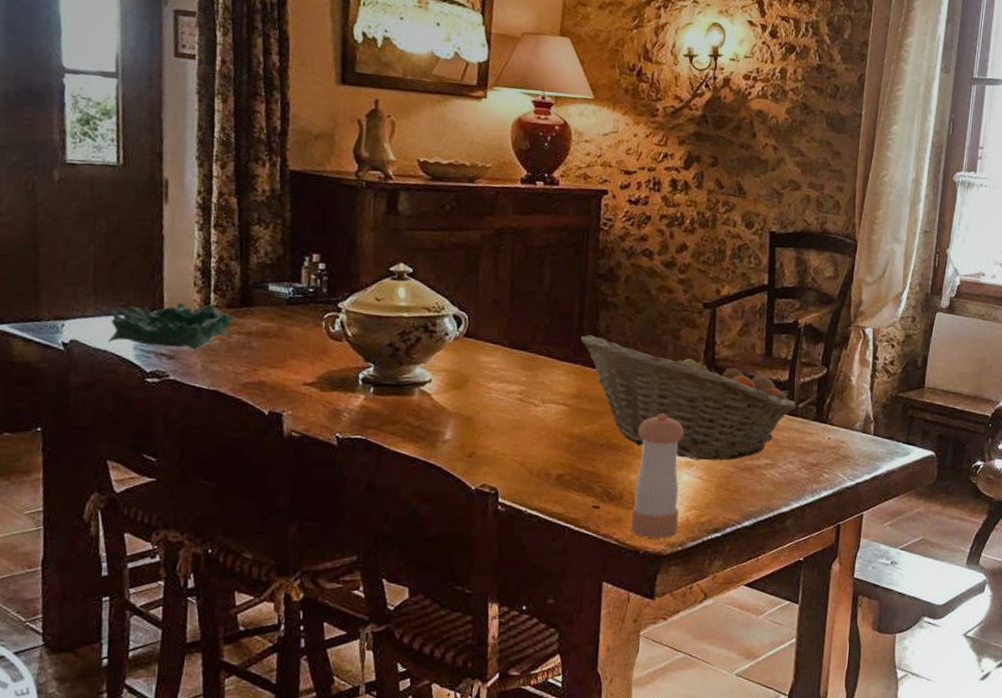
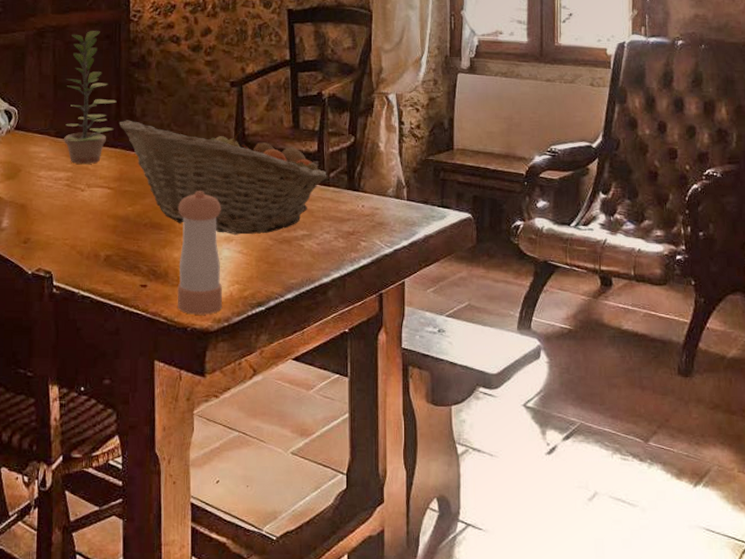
plant: none [518,235,580,379] -> present [64,30,117,164]

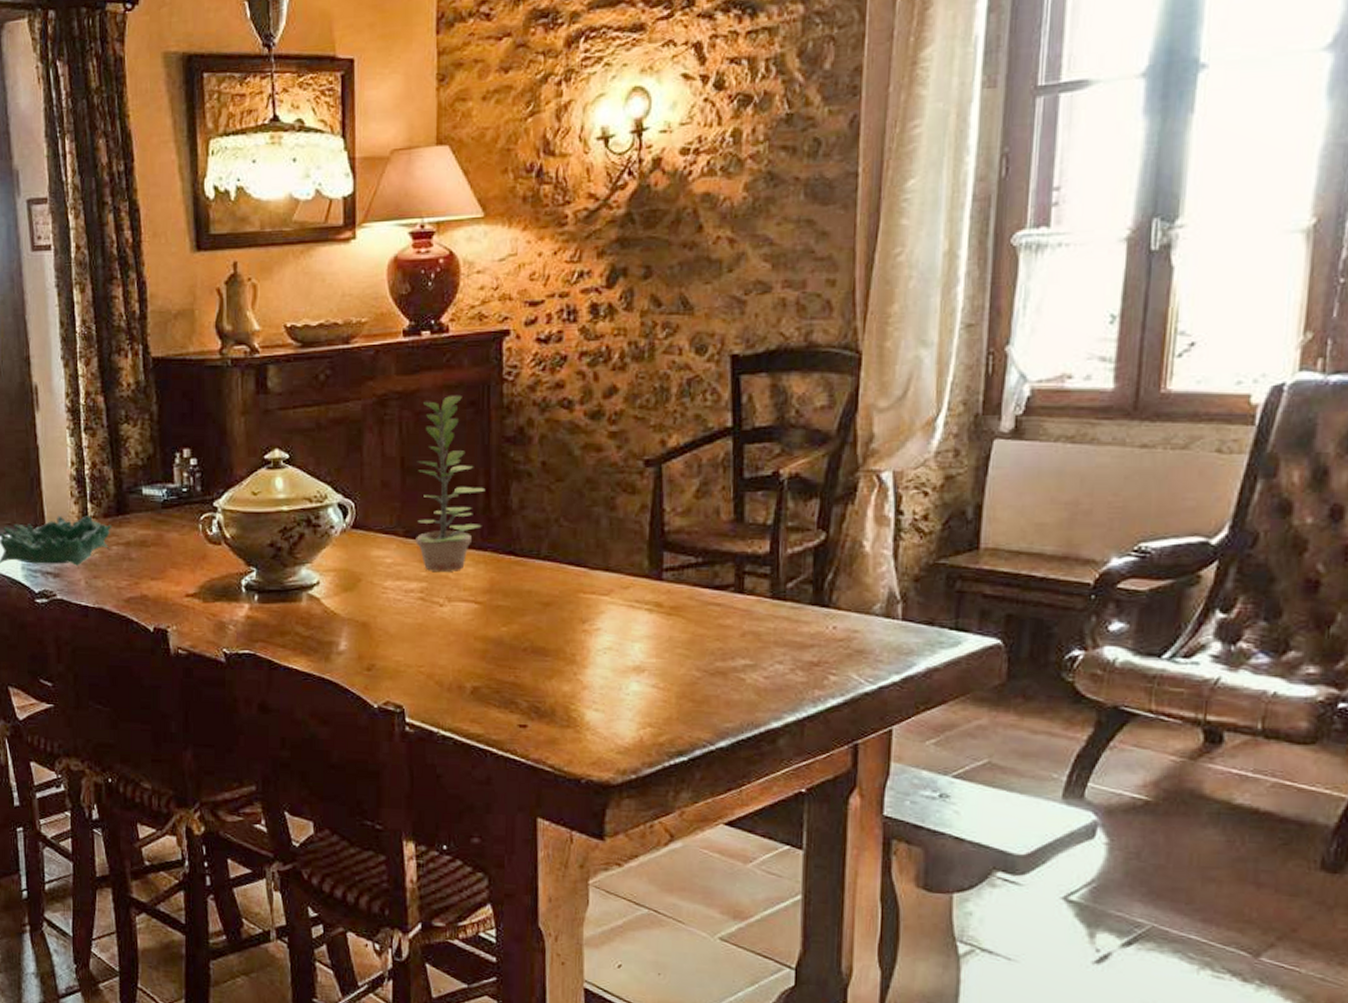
fruit basket: present [119,120,327,235] -> none [488,514,783,664]
pepper shaker: present [177,191,222,315] -> none [567,606,630,764]

